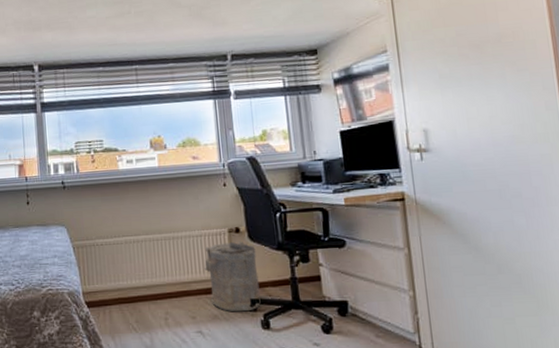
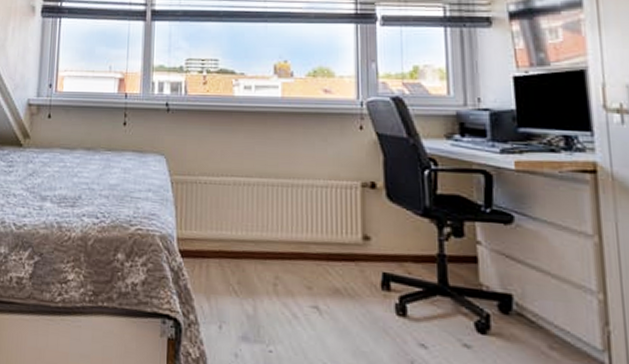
laundry hamper: present [204,241,261,312] -> none [327,198,397,290]

